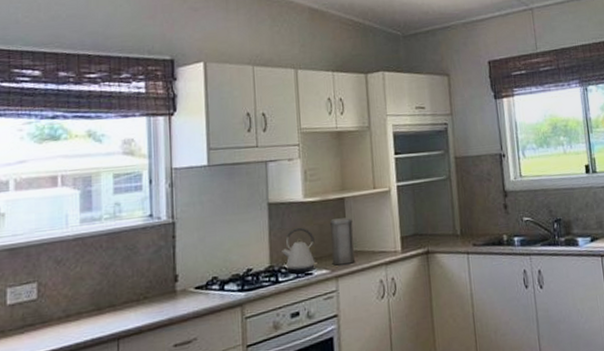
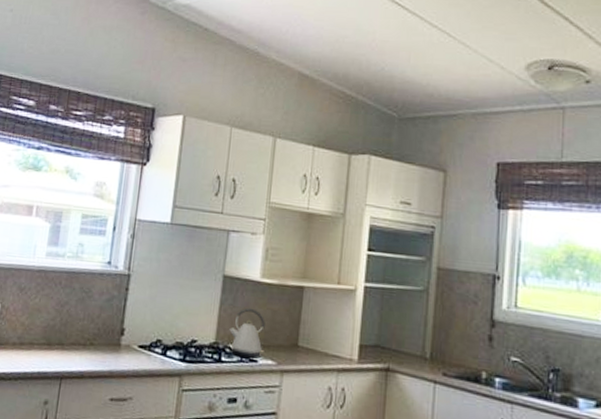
canister: present [330,217,356,266] -> none [279,307,309,361]

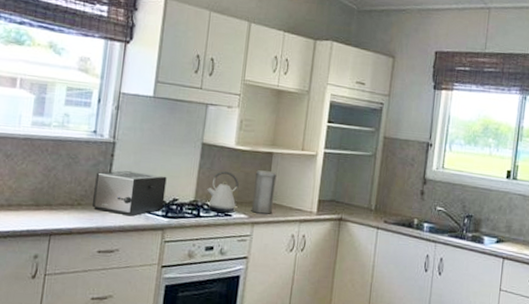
toaster: none [105,307,185,360] -> present [93,171,167,217]
canister: none [279,307,309,361] -> present [251,170,277,214]

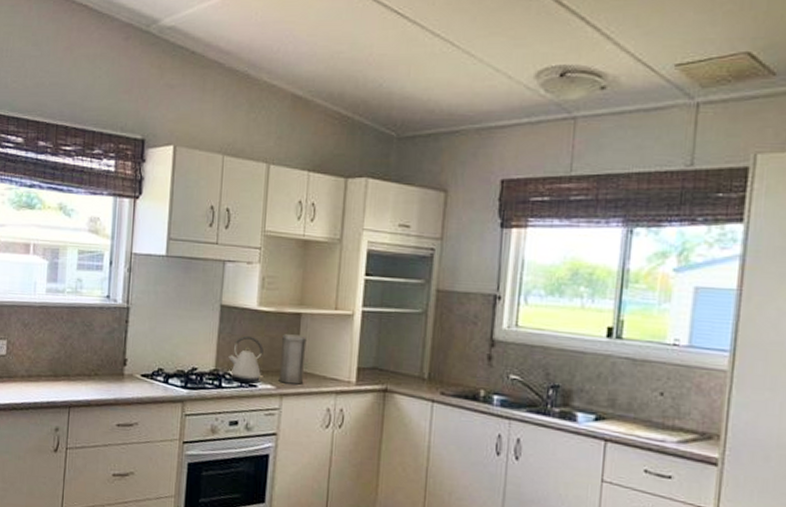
toaster: present [93,171,167,217] -> none [109,338,184,387]

